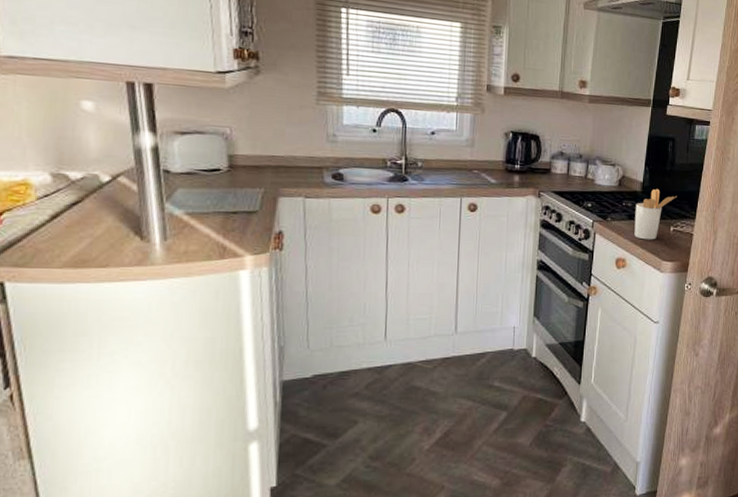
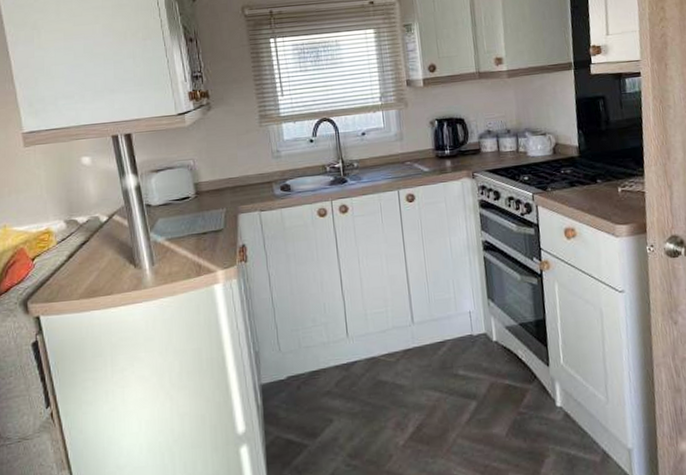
utensil holder: present [634,188,677,240] -> none [574,150,619,206]

